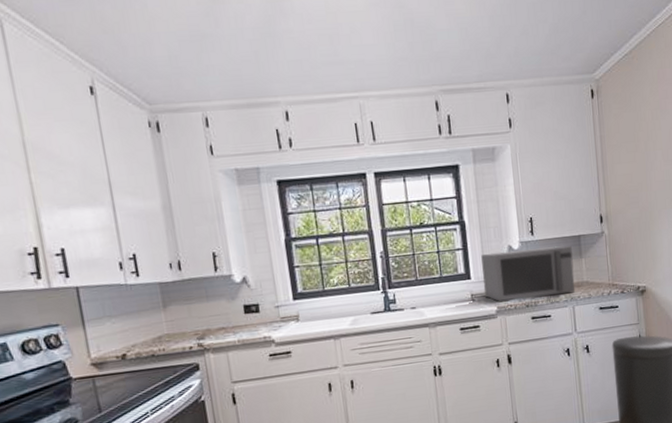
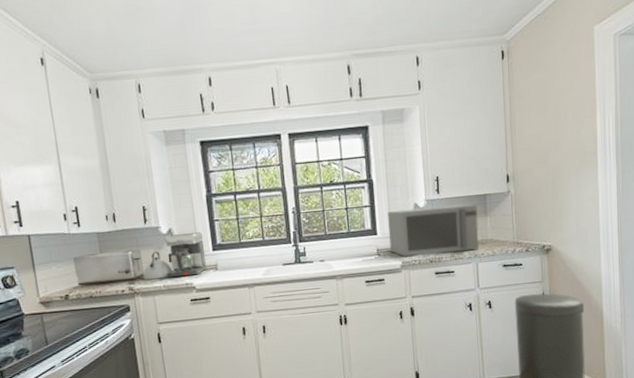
toaster: none [131,300,216,344] -> present [73,249,144,286]
kettle: none [214,302,248,334] -> present [143,251,172,280]
coffee maker: none [238,279,288,332] -> present [164,231,207,278]

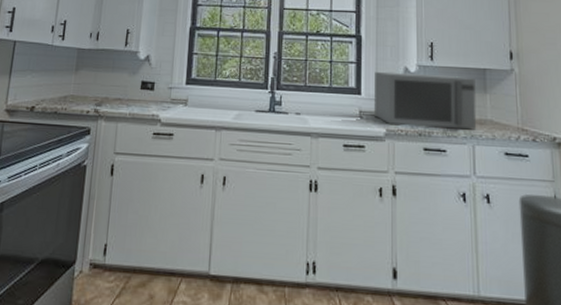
toaster: present [73,249,144,286] -> none [46,68,115,103]
kettle: present [143,251,172,280] -> none [111,76,141,105]
coffee maker: present [164,231,207,278] -> none [134,61,179,108]

